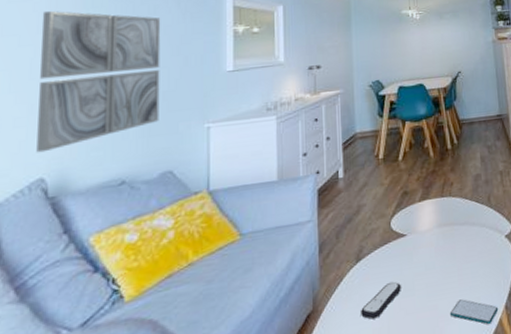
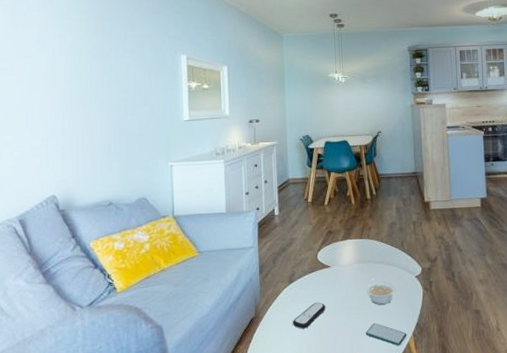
wall art: present [36,10,161,153] -> none [44,64,134,176]
legume: none [448,243,483,276] -> present [365,278,395,305]

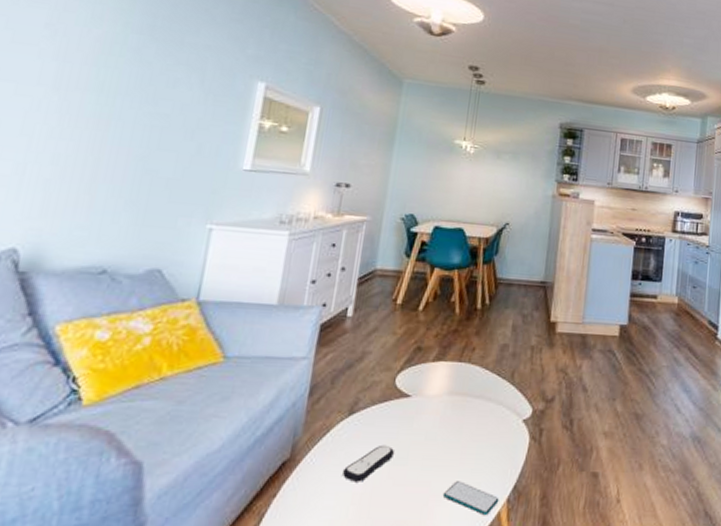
legume: present [365,278,395,305] -> none [453,417,493,456]

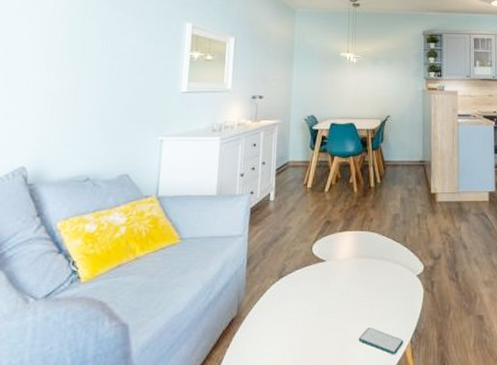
remote control: present [343,444,394,482] -> none [279,301,316,332]

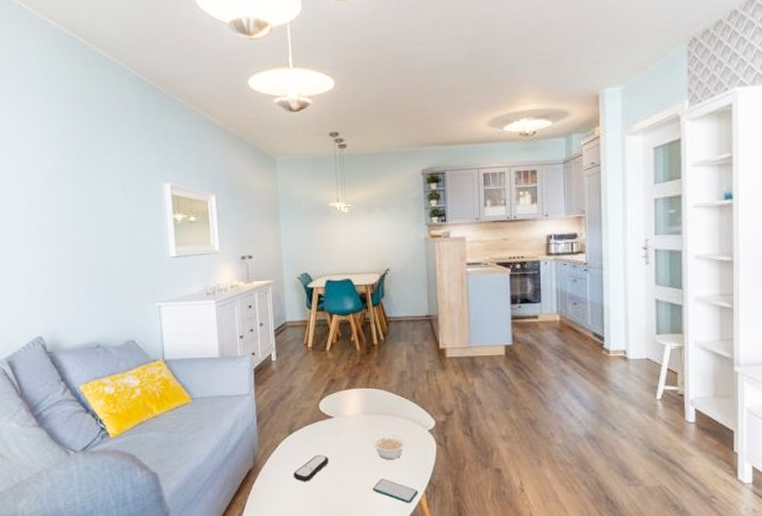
remote control: none [279,301,316,332] -> present [294,454,329,482]
legume: none [362,275,394,306] -> present [372,430,405,459]

